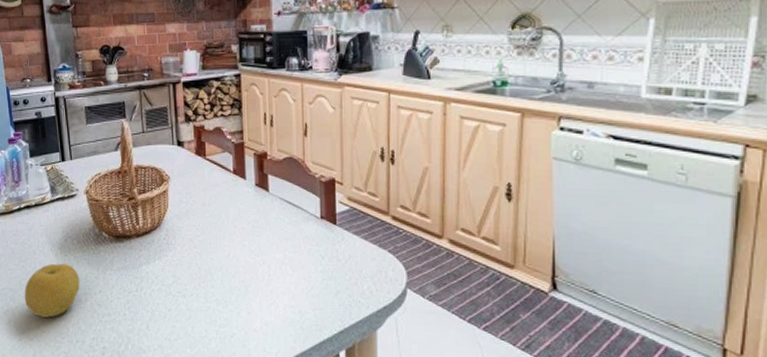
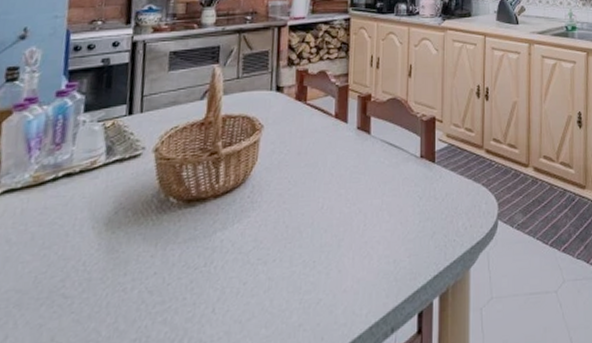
fruit: present [24,263,80,318] -> none [37,243,128,323]

